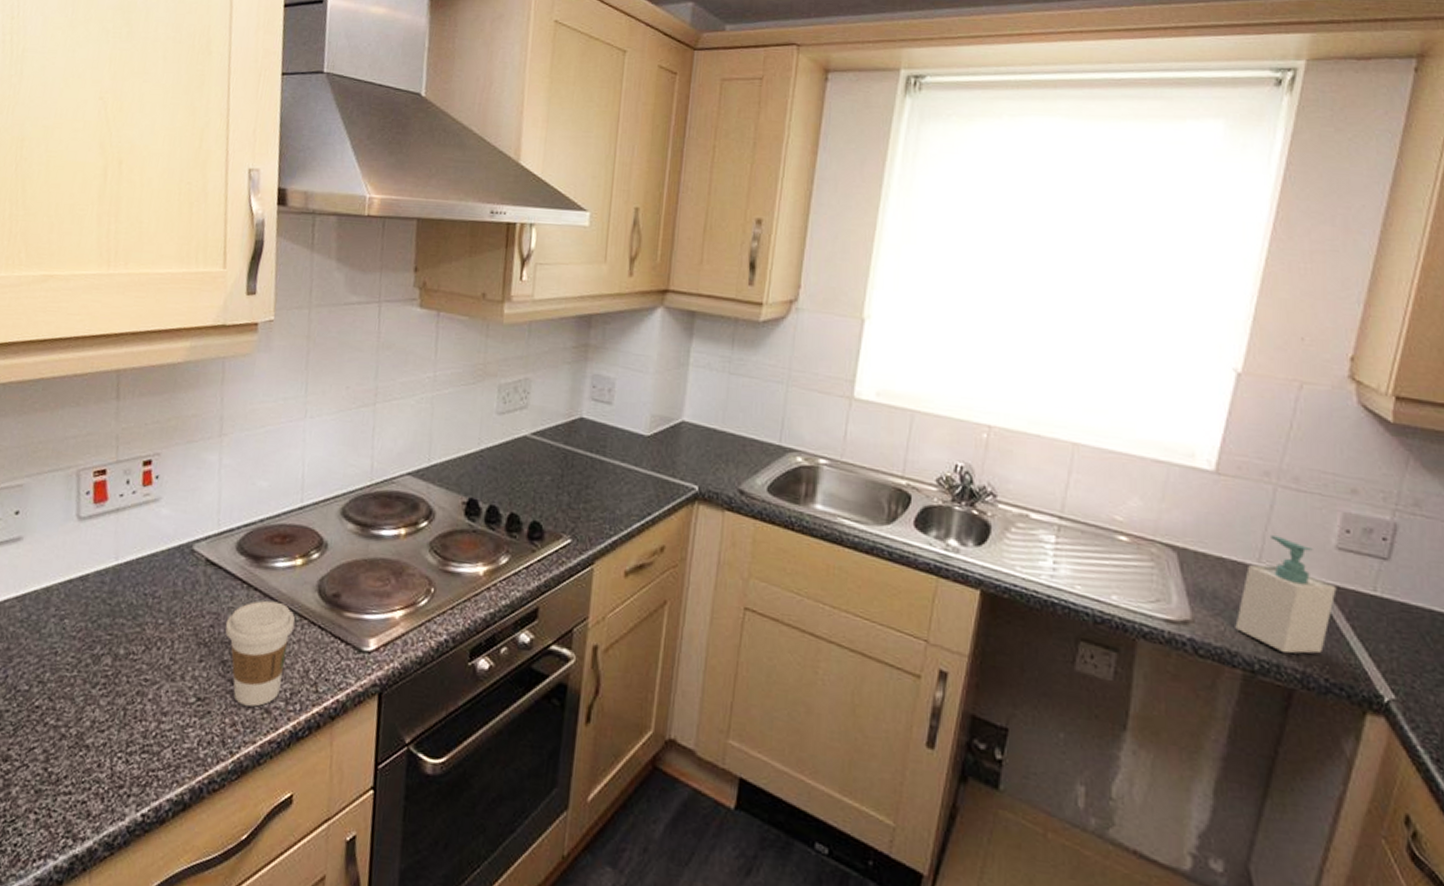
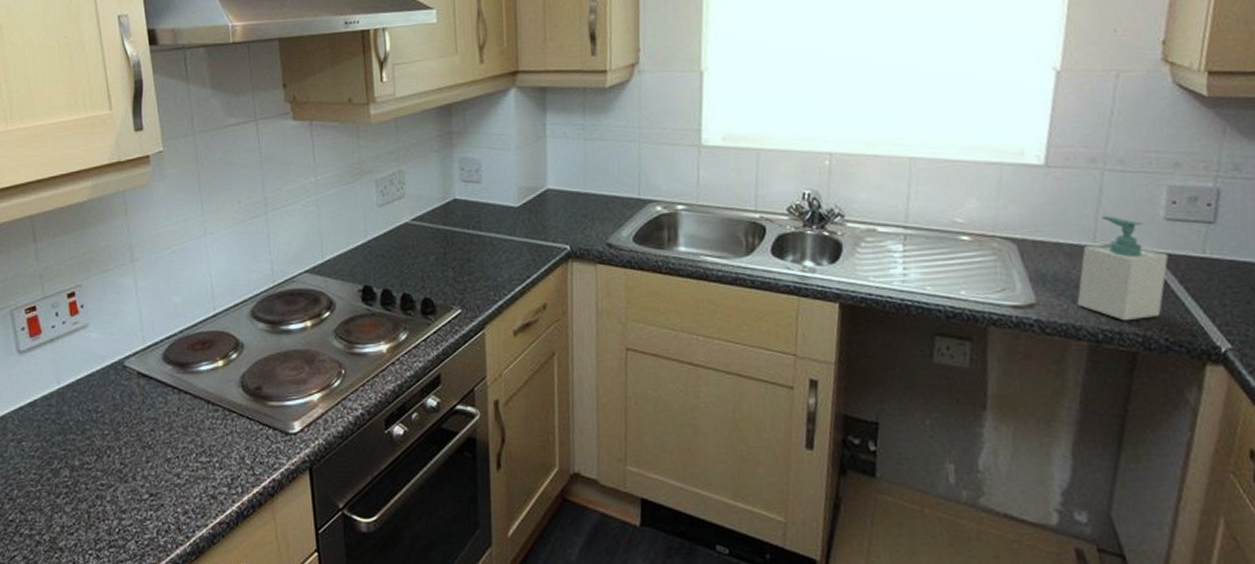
coffee cup: present [225,600,296,707] -> none [164,401,226,495]

